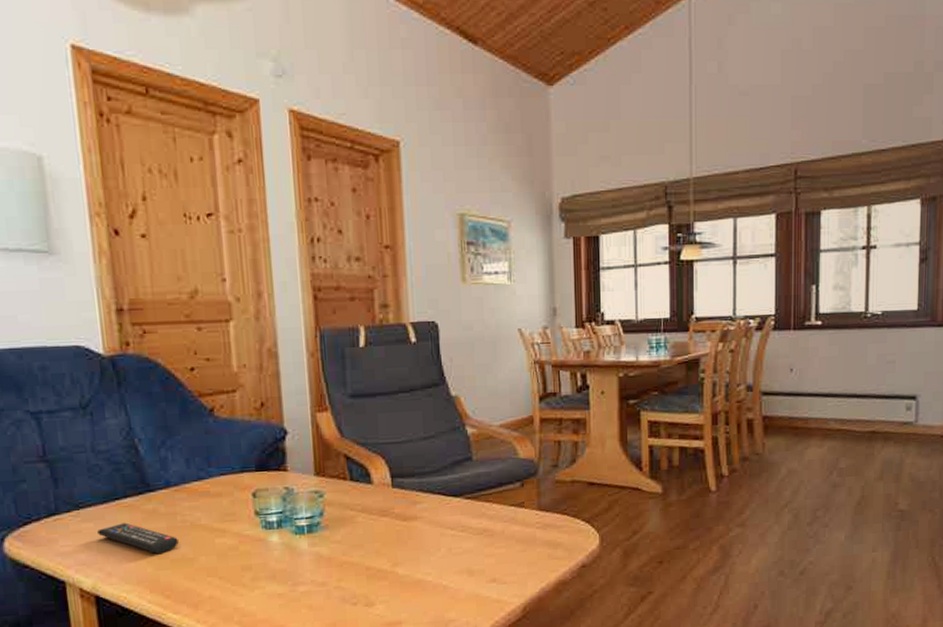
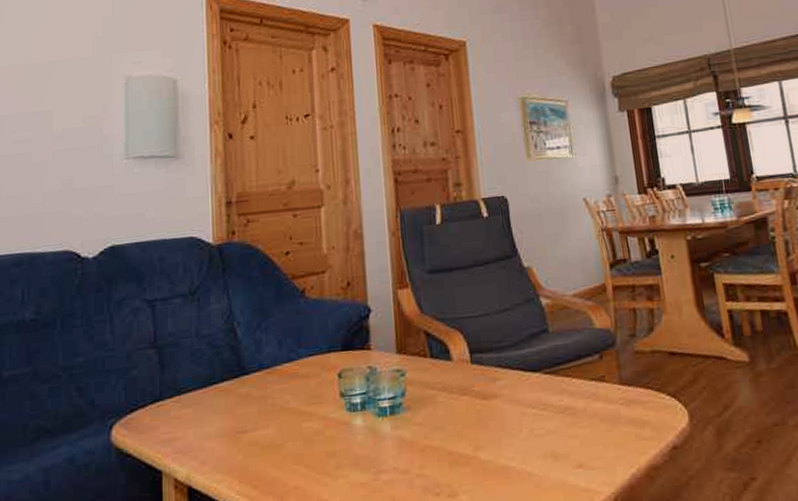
remote control: present [97,522,179,555] -> none [195,407,268,441]

